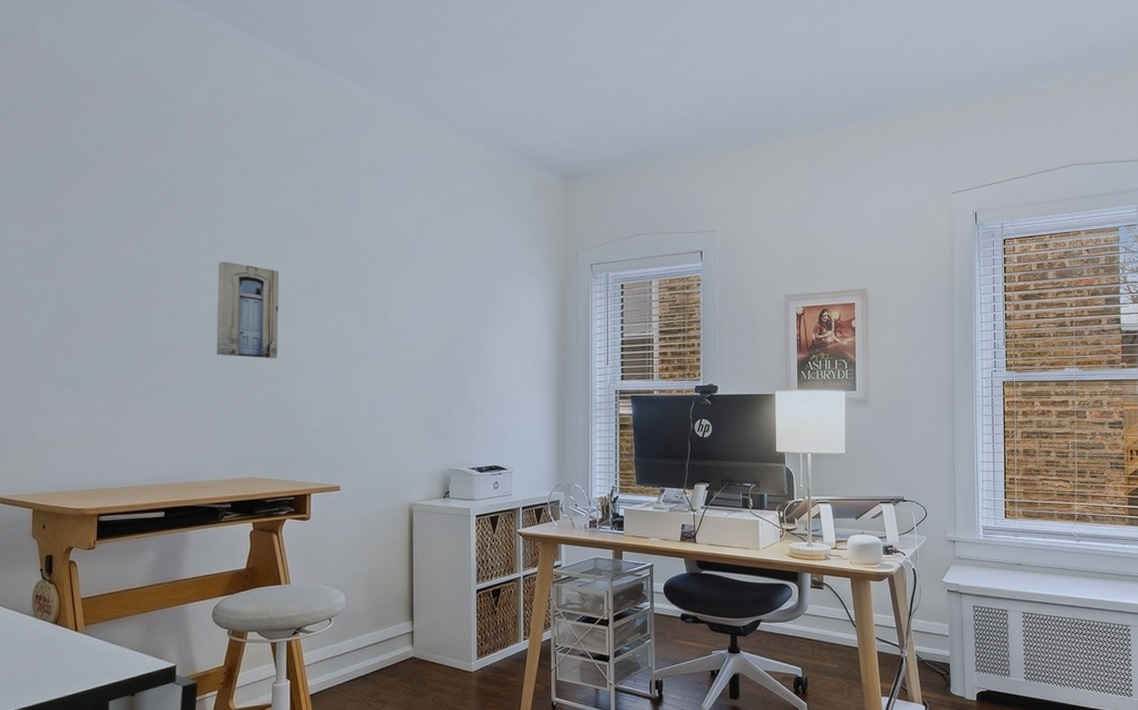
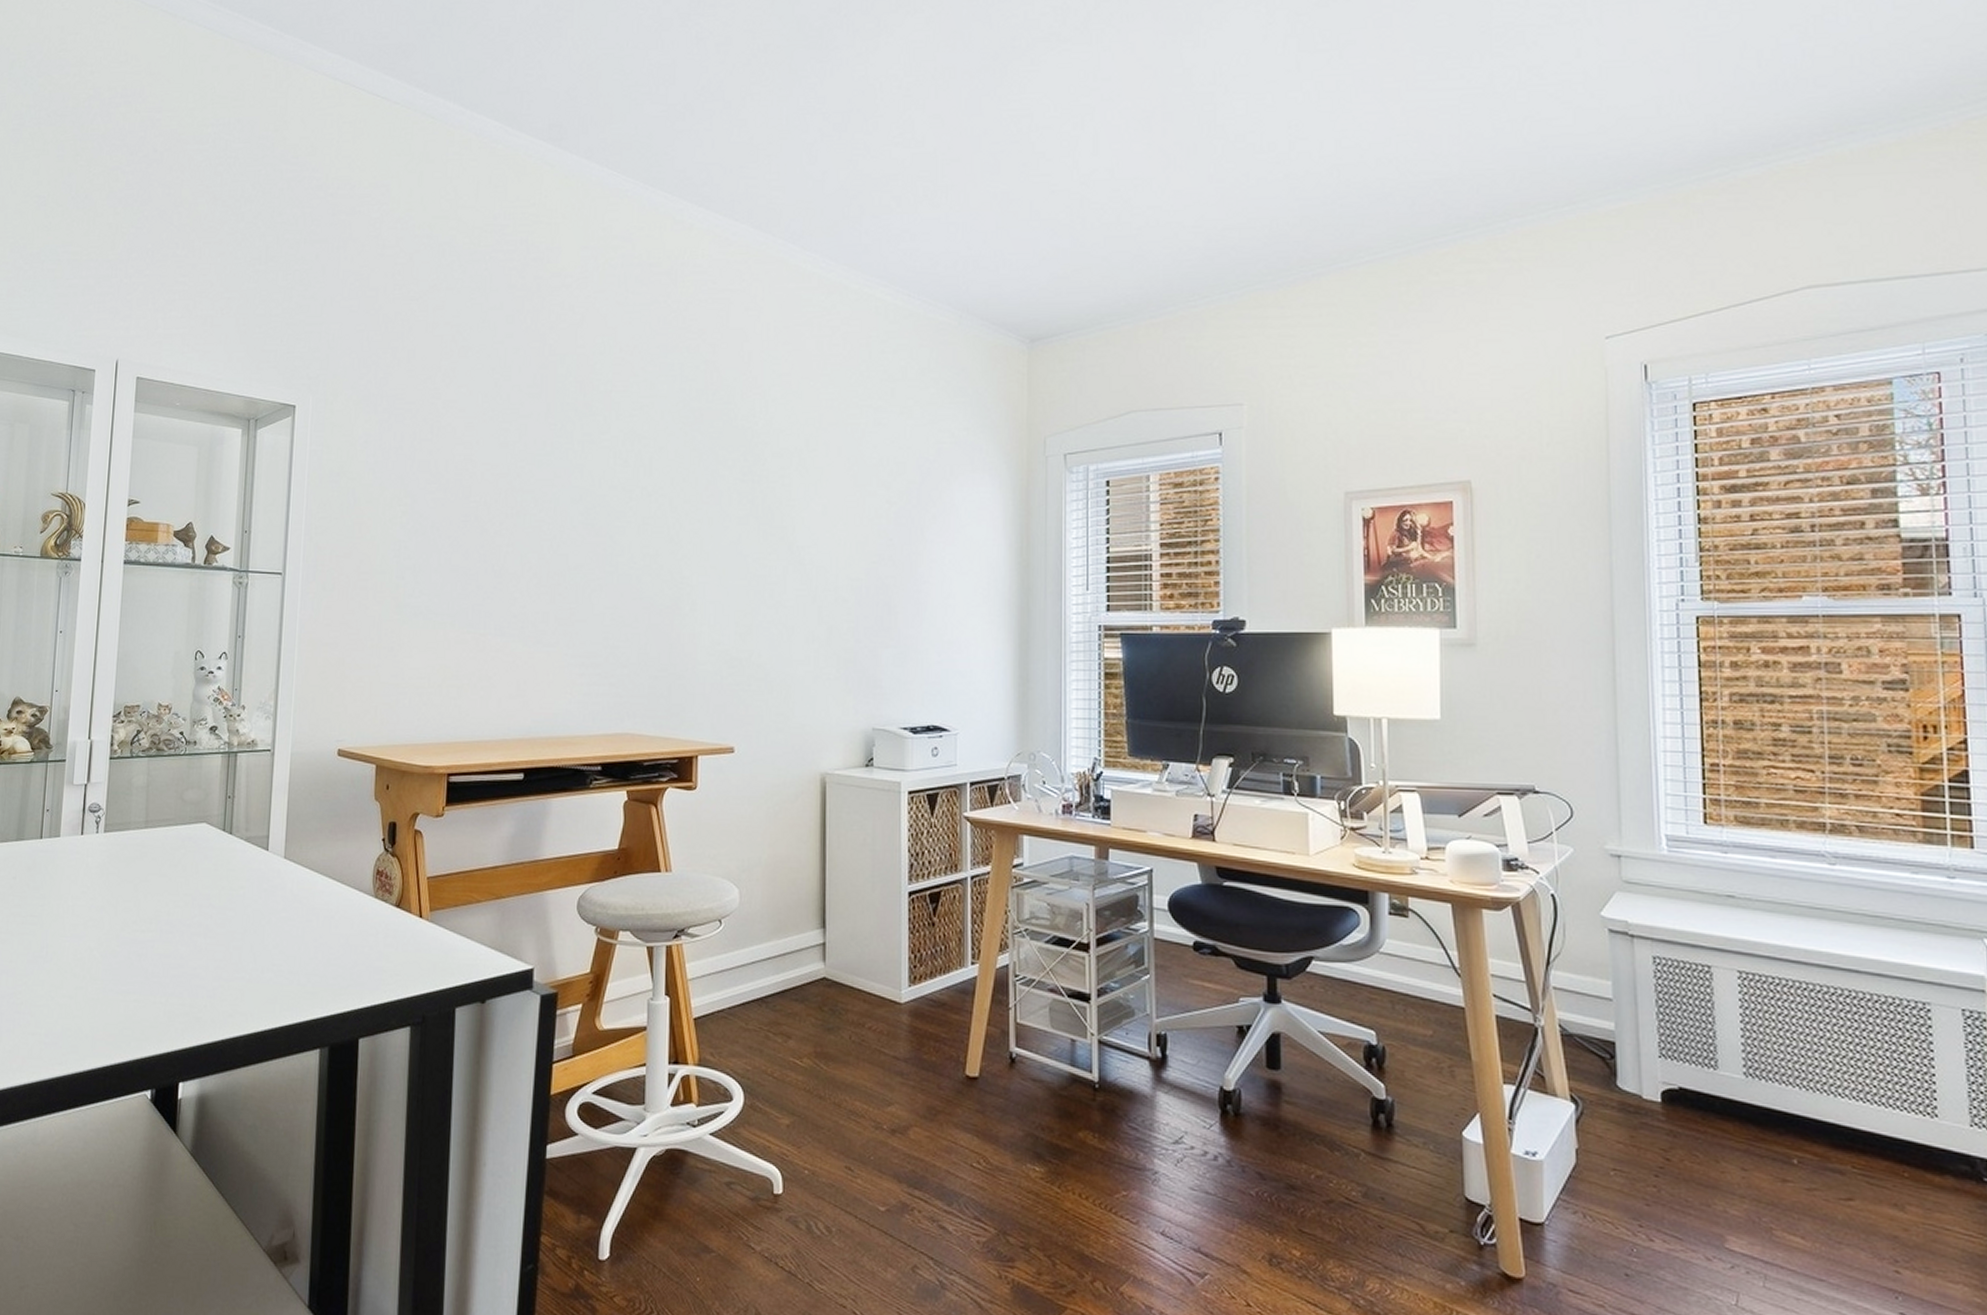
wall art: present [216,261,280,359] -> none [586,460,664,583]

